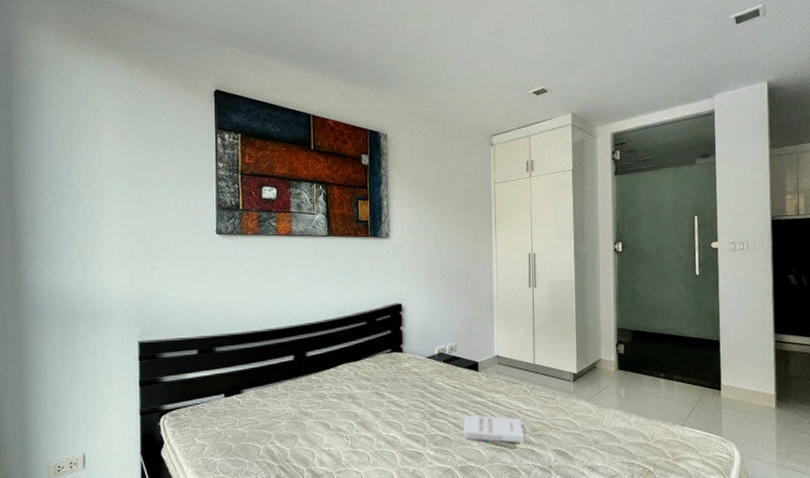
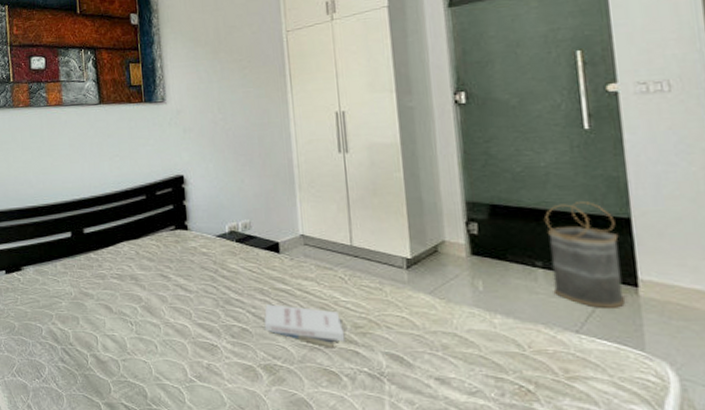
basket: none [668,328,713,407] -> present [545,201,626,308]

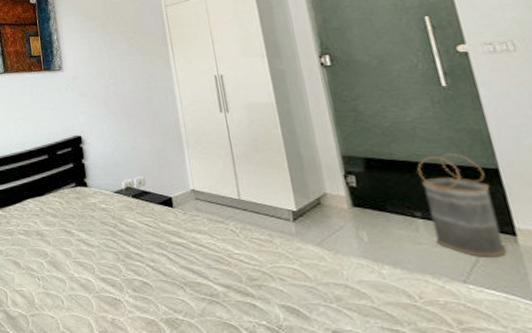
books: present [264,304,345,347] -> none [163,258,242,300]

